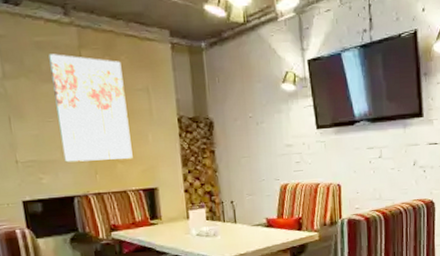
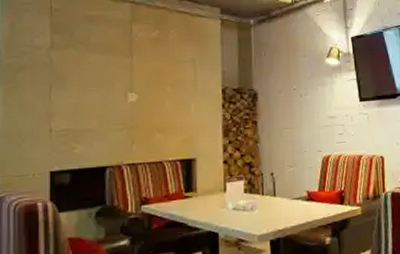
wall art: present [48,54,133,163] -> none [100,27,173,132]

